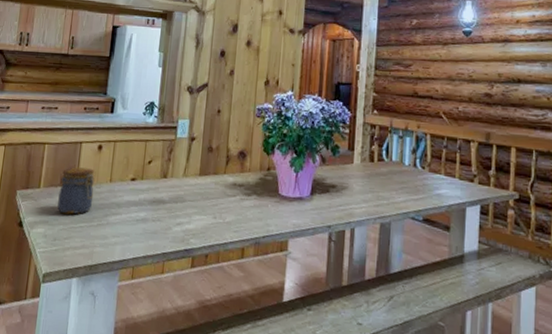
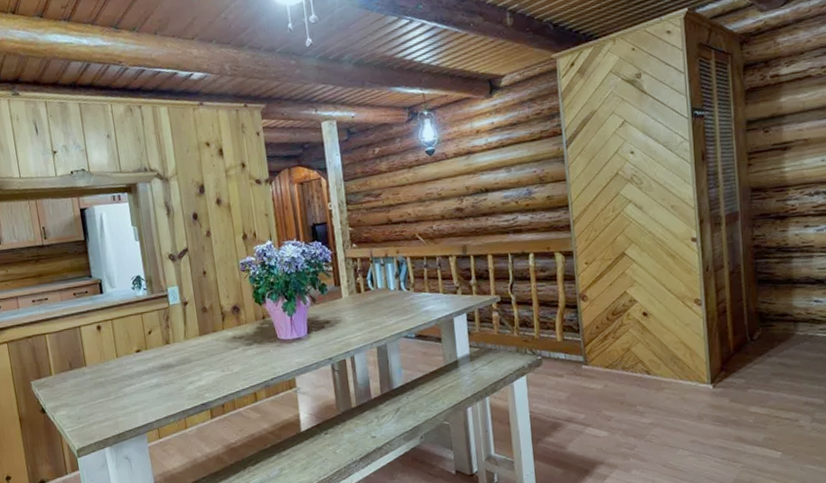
jar: present [57,167,95,215] -> none [69,349,106,394]

